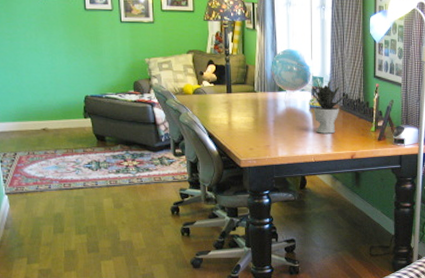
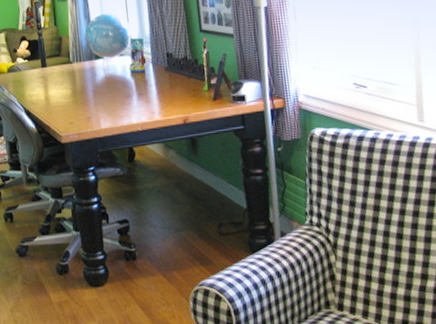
potted plant: present [311,78,348,134] -> none [131,40,173,99]

